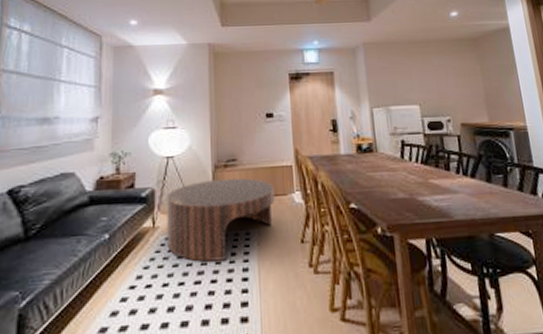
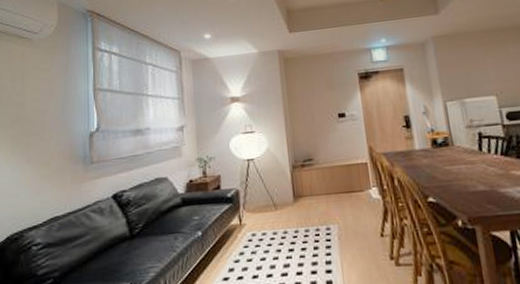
coffee table: present [167,178,275,262] -> none [250,176,353,256]

